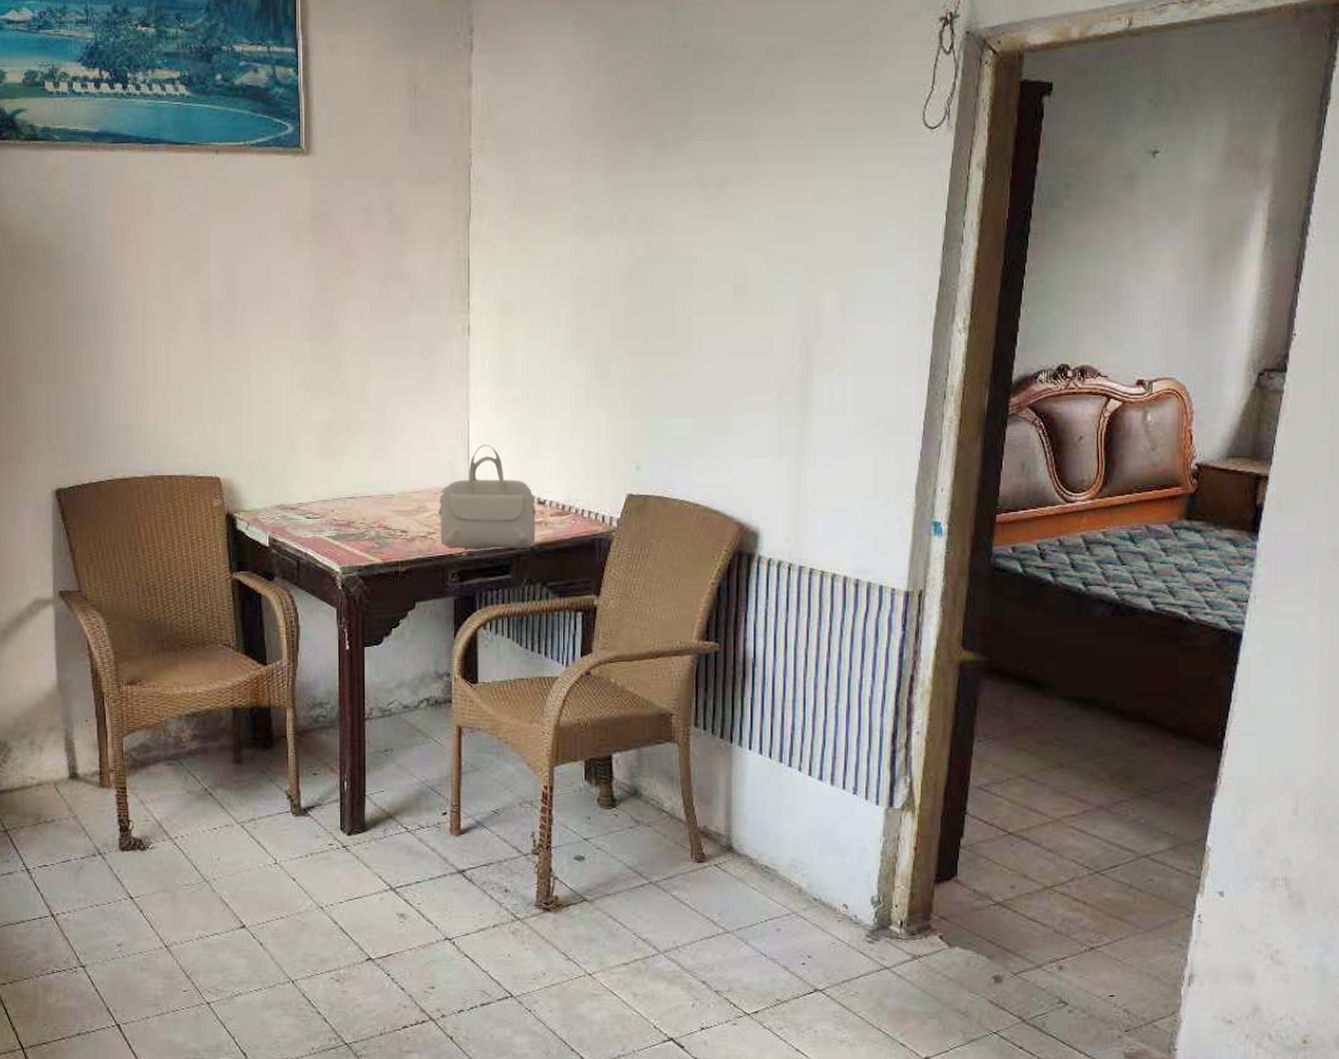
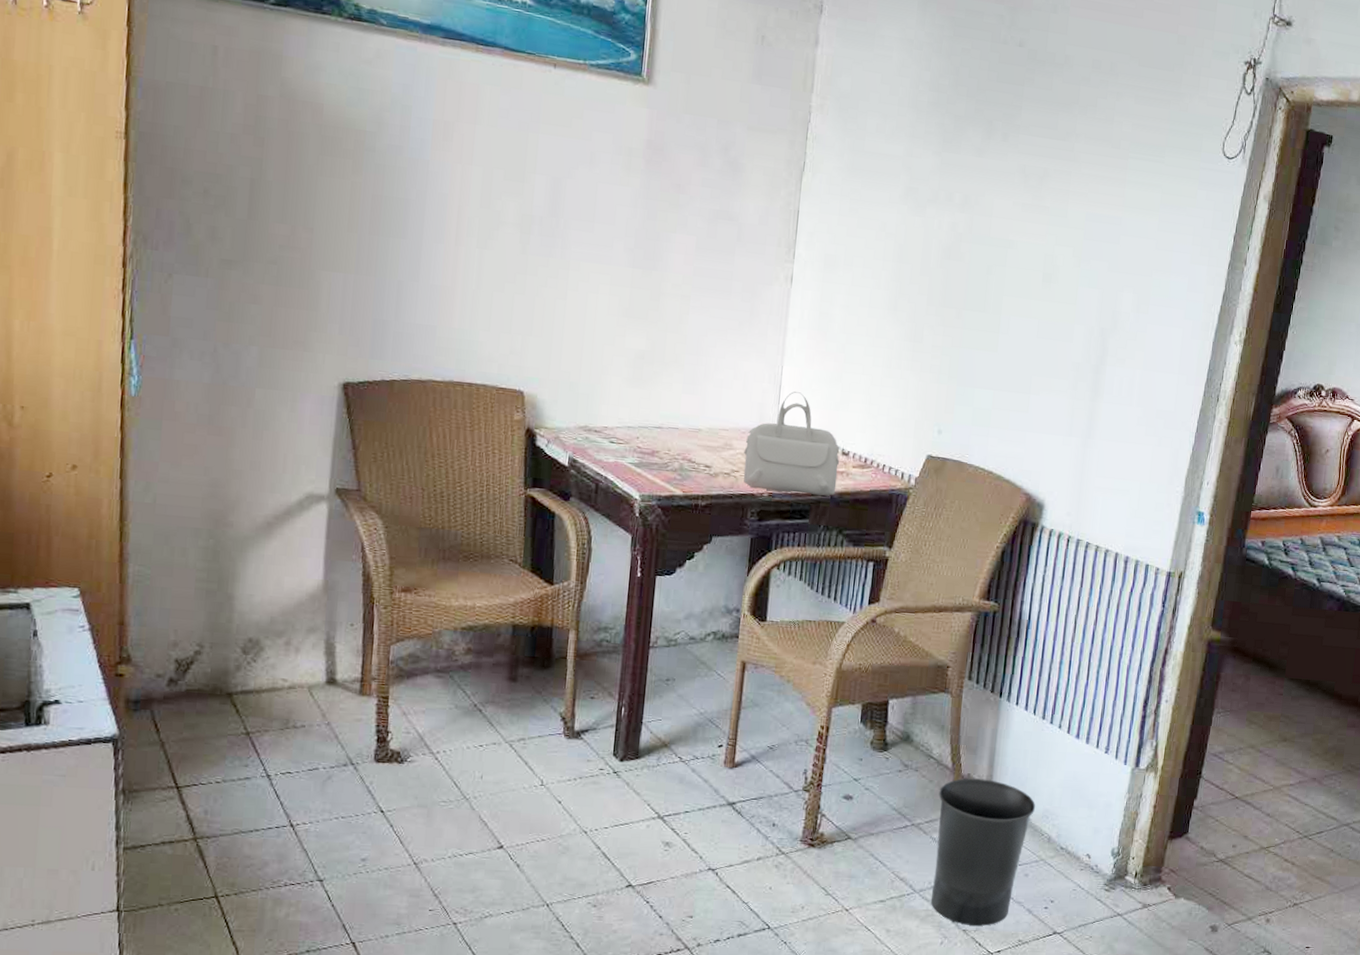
waste bin: none [675,830,782,986] -> present [930,778,1036,926]

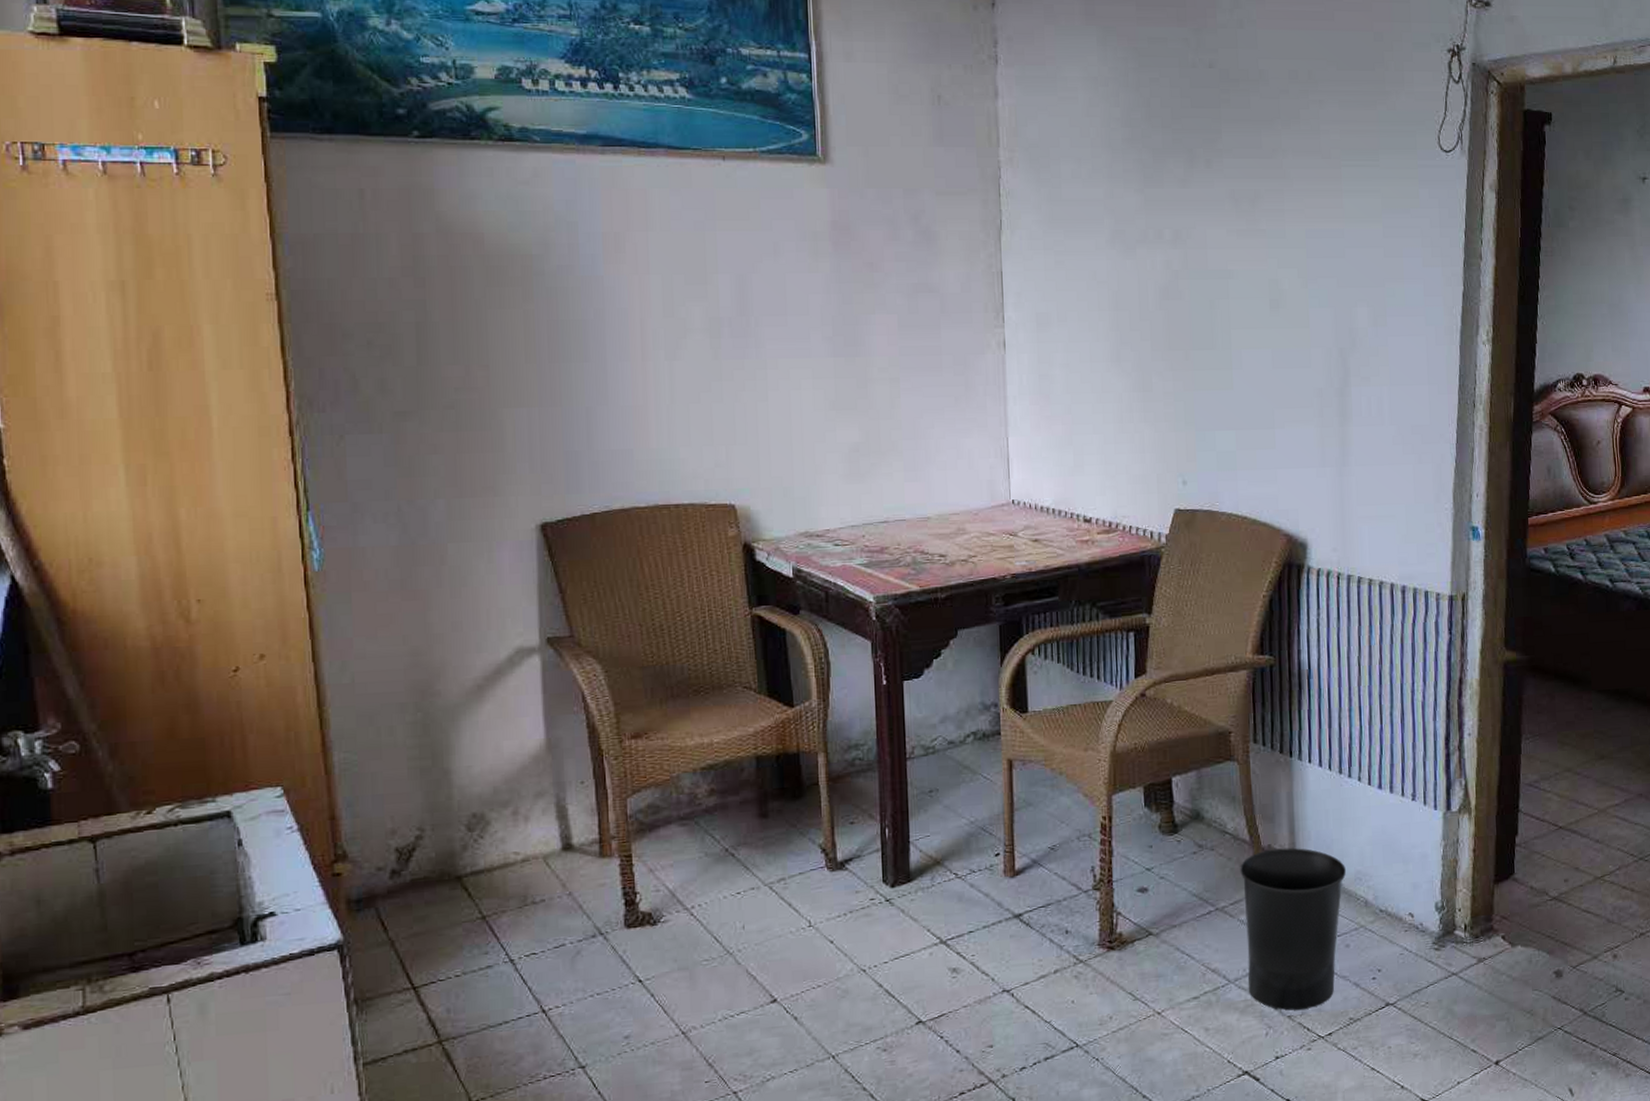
handbag: present [743,391,840,497] -> none [979,462,1083,572]

